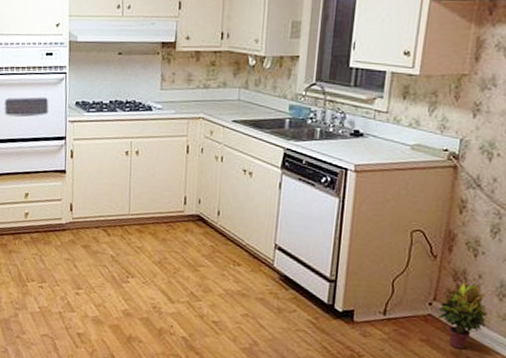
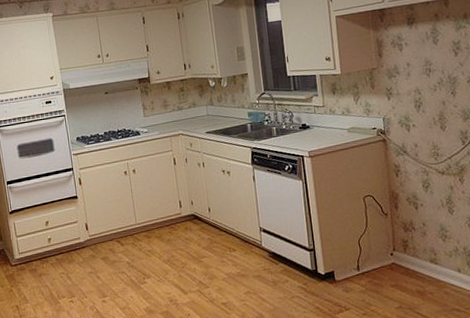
potted plant: present [438,280,488,349] -> none [399,230,437,288]

